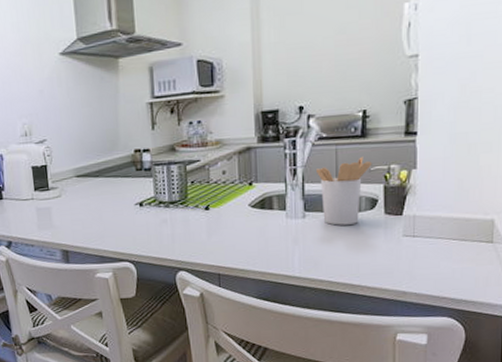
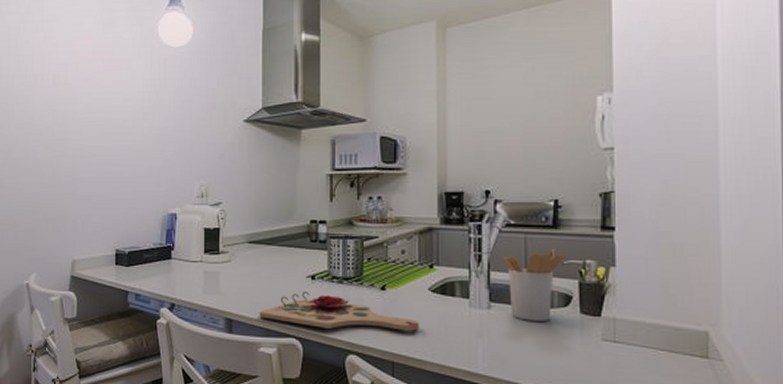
cutting board: none [93,217,242,250] -> present [259,291,420,331]

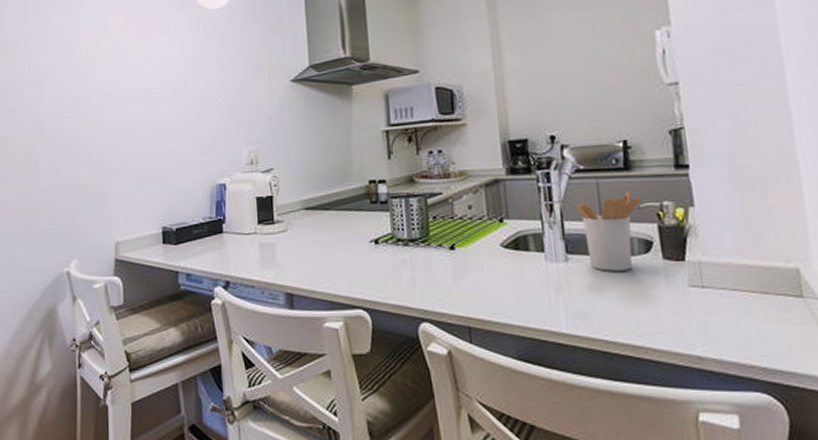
cutting board: present [259,291,420,331] -> none [321,256,495,296]

